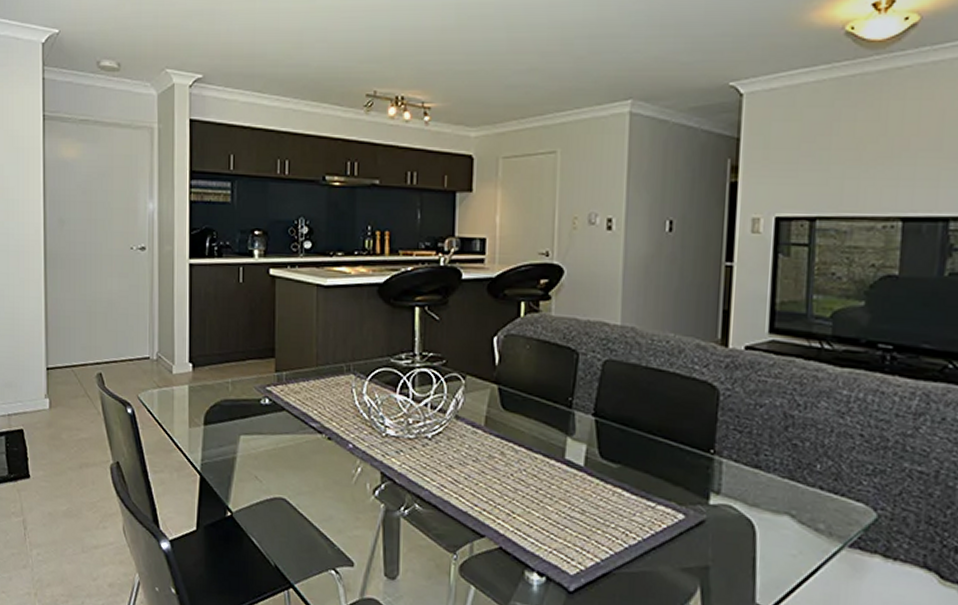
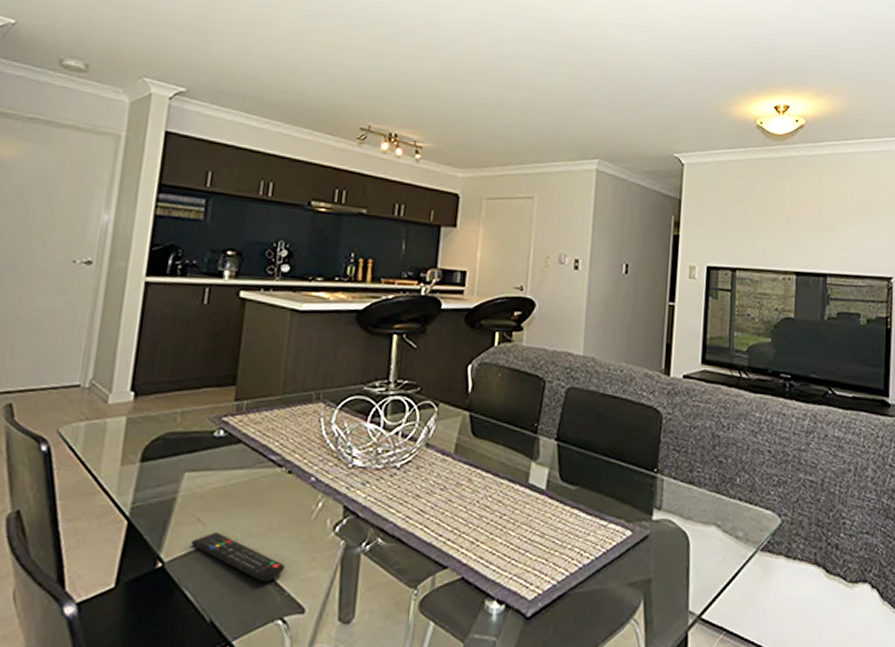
remote control: none [252,488,333,536] -> present [191,531,285,582]

